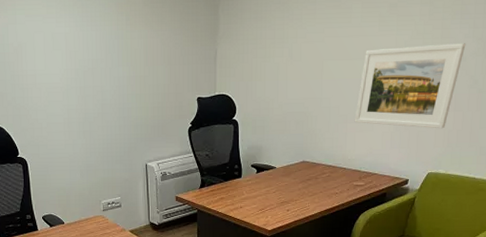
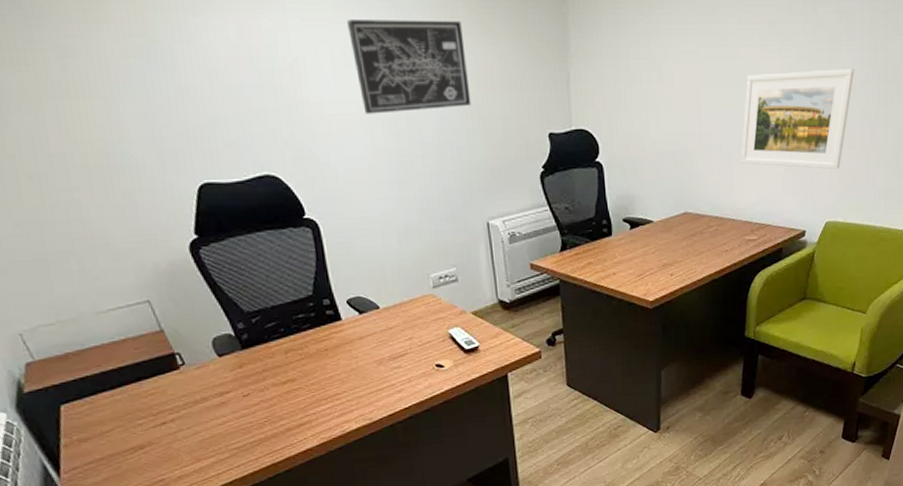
wall art: none [57,13,141,83] -> present [347,19,472,114]

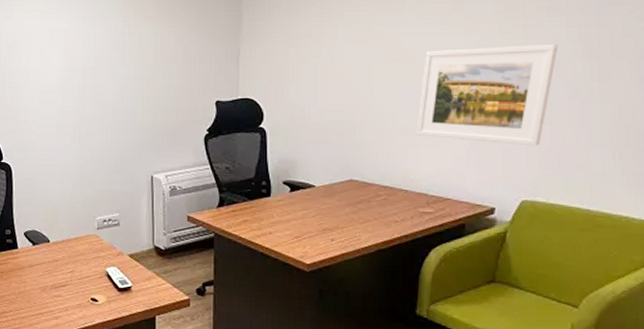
wall art: present [347,19,472,114] -> none [56,9,149,82]

